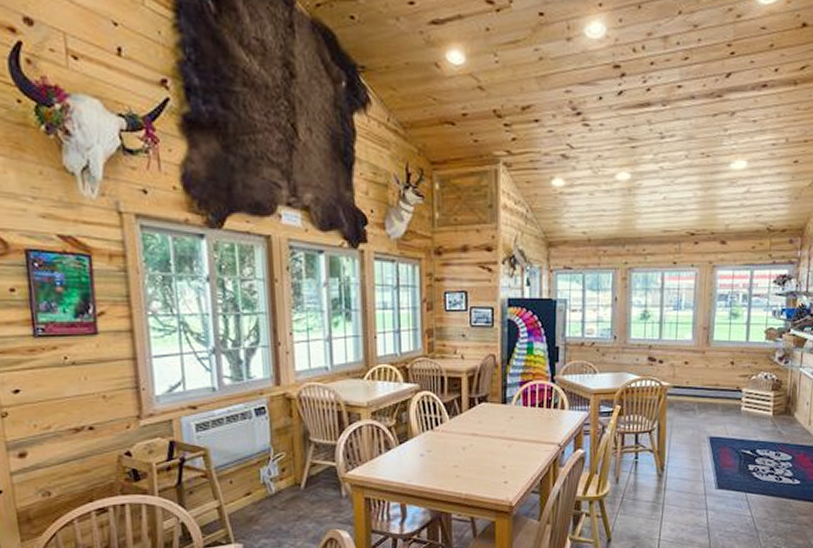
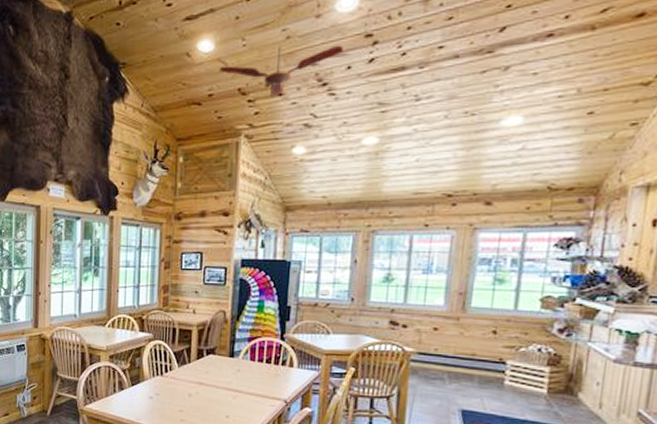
ceiling fan: none [471,66,594,123] -> present [219,45,343,97]

